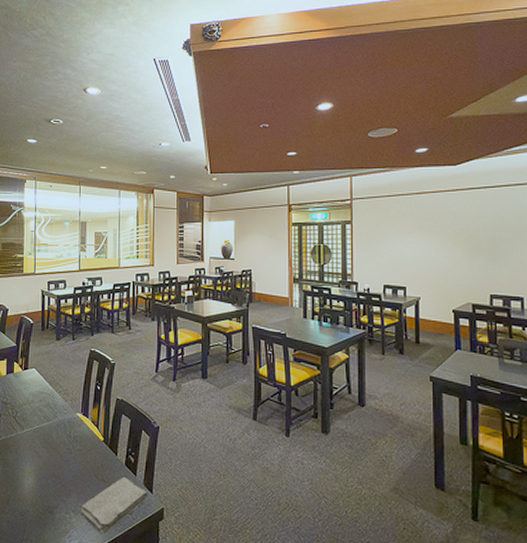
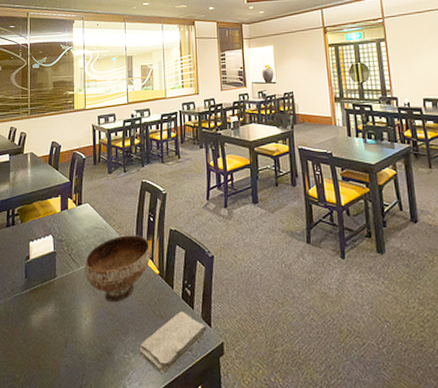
bowl: none [29,401,96,466] -> present [85,235,151,303]

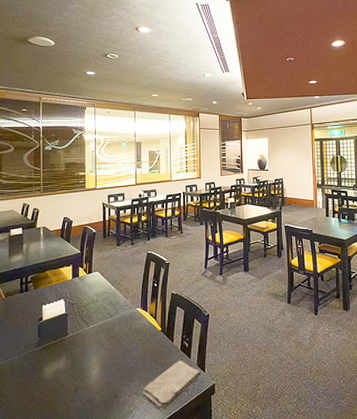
bowl: present [85,235,151,303] -> none [94,298,154,355]

